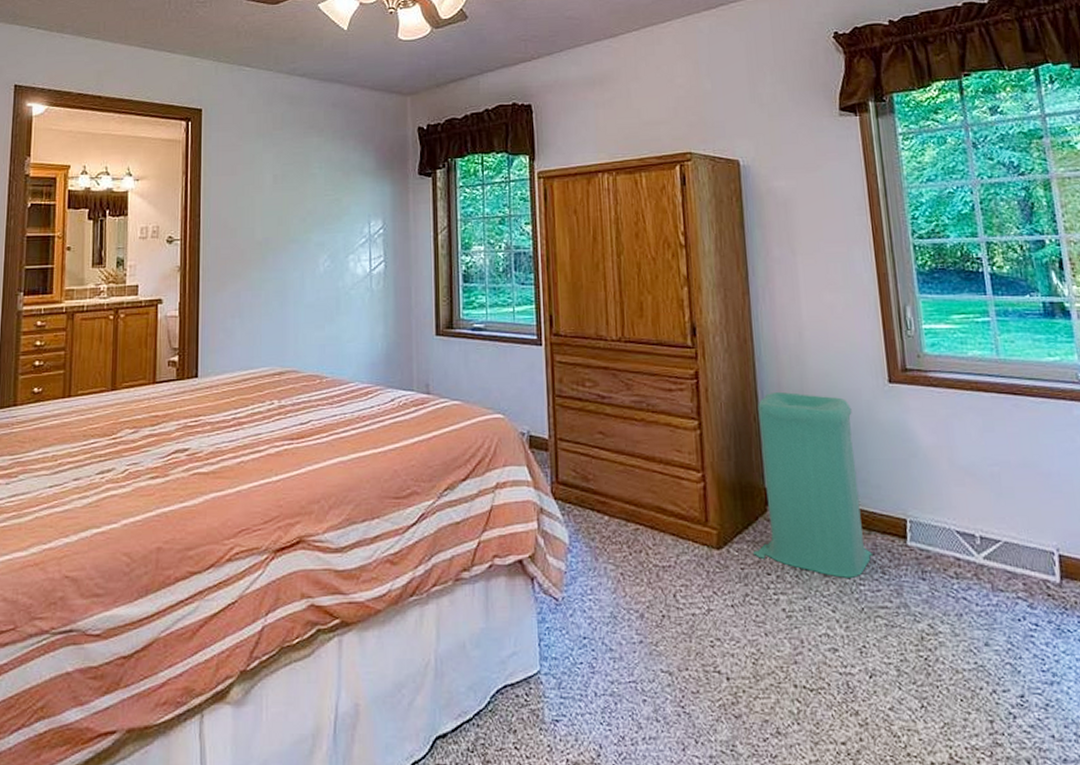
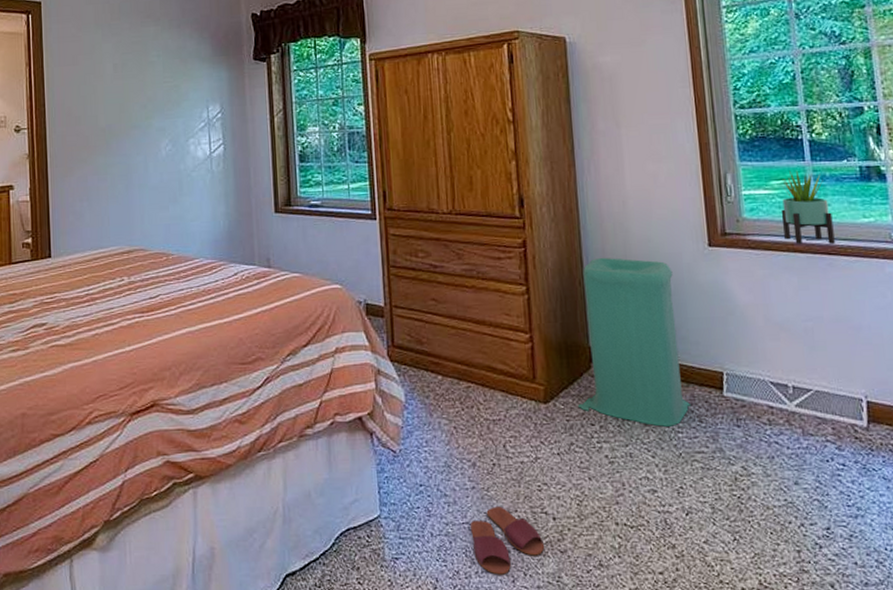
slippers: none [638,664,717,742] -> present [471,506,544,575]
potted plant: none [962,304,1020,385] -> present [780,170,835,245]

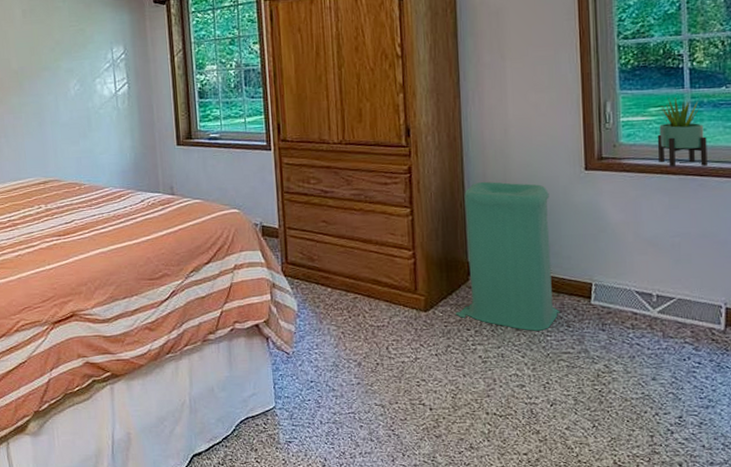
slippers: present [471,506,544,575] -> none [356,399,421,455]

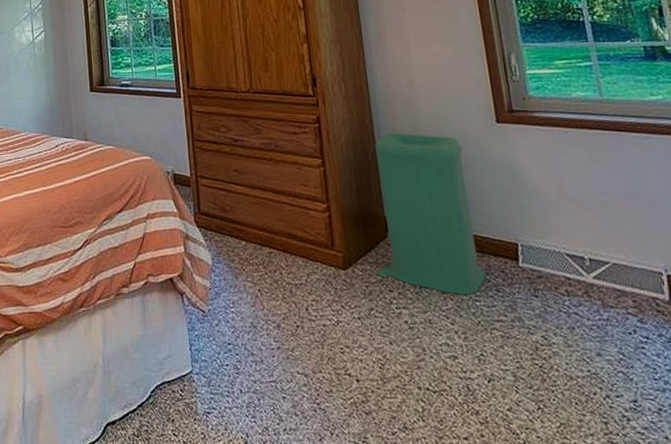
potted plant: present [657,97,707,168] -> none [565,50,624,122]

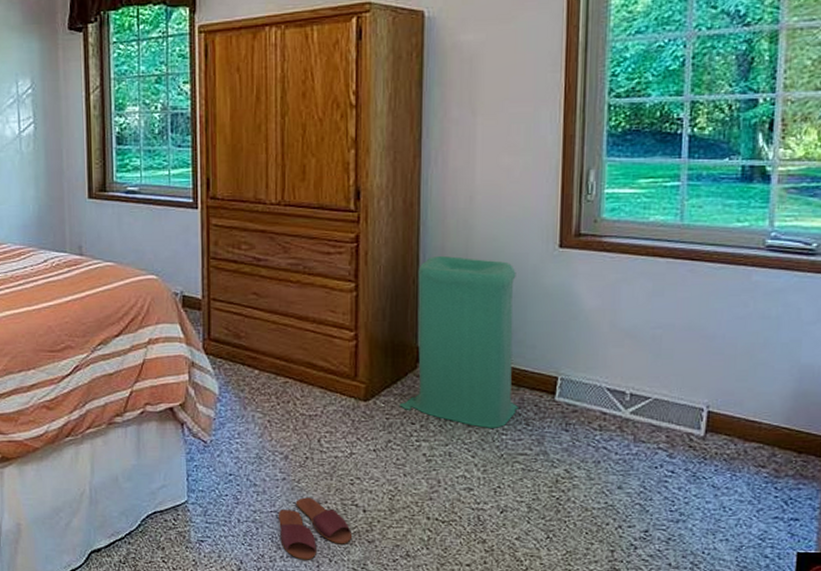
slippers: none [277,367,349,433] -> present [279,497,352,560]

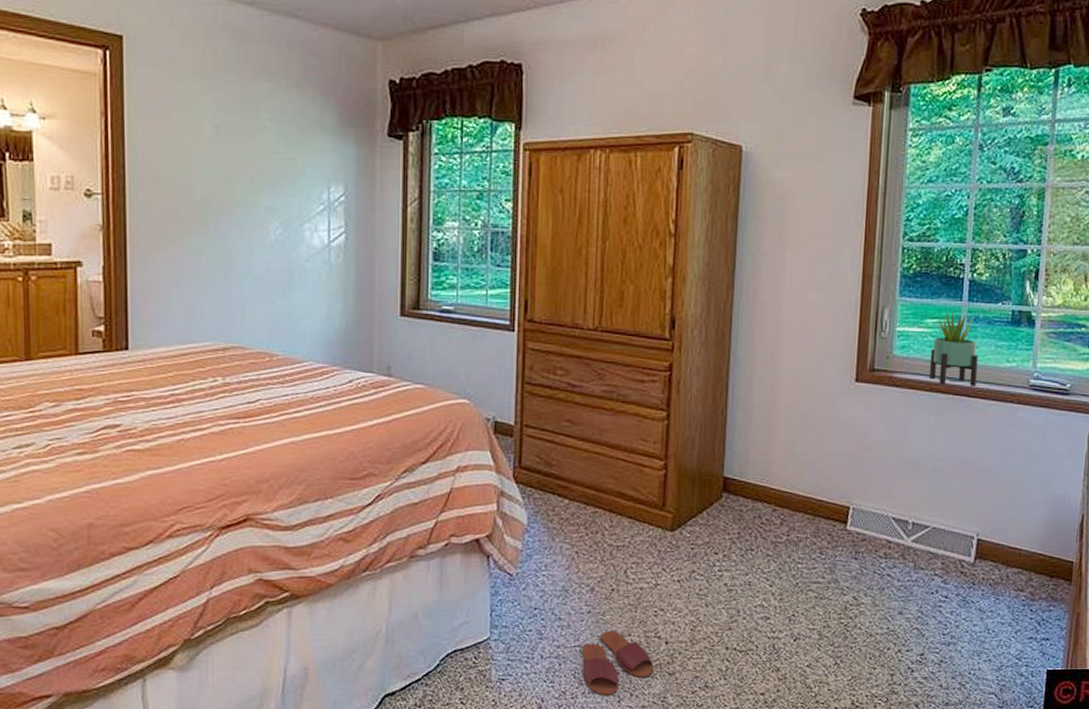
laundry basket: present [399,255,520,428] -> none [703,386,816,557]
potted plant: none [644,168,702,250] -> present [929,309,978,388]

